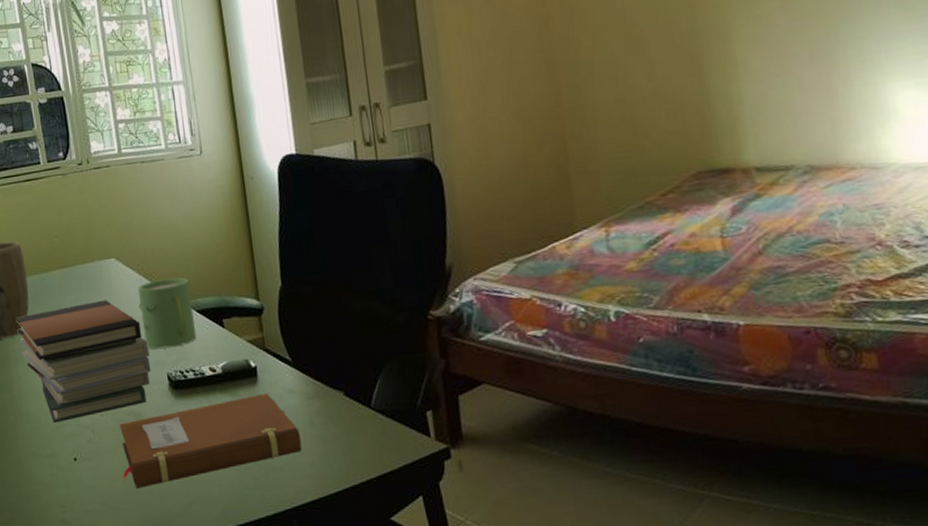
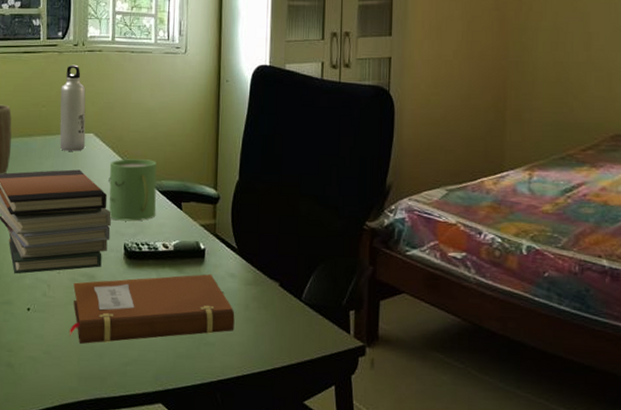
water bottle: none [71,186,108,282] -> present [59,64,86,151]

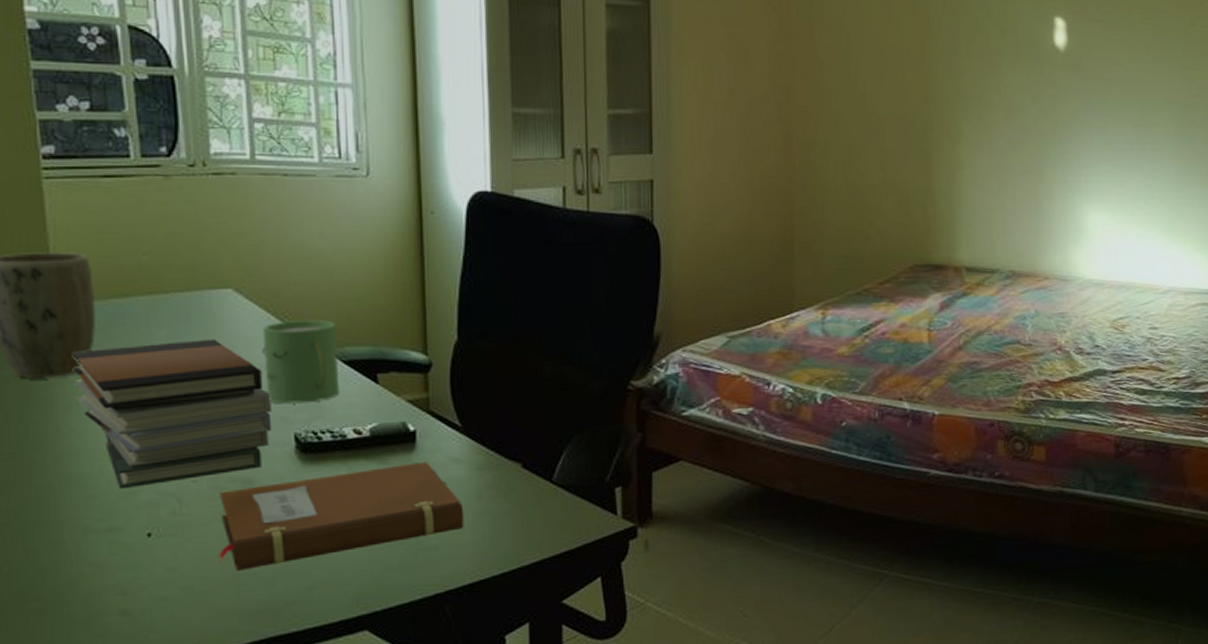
water bottle: present [59,64,86,151] -> none [172,193,220,315]

